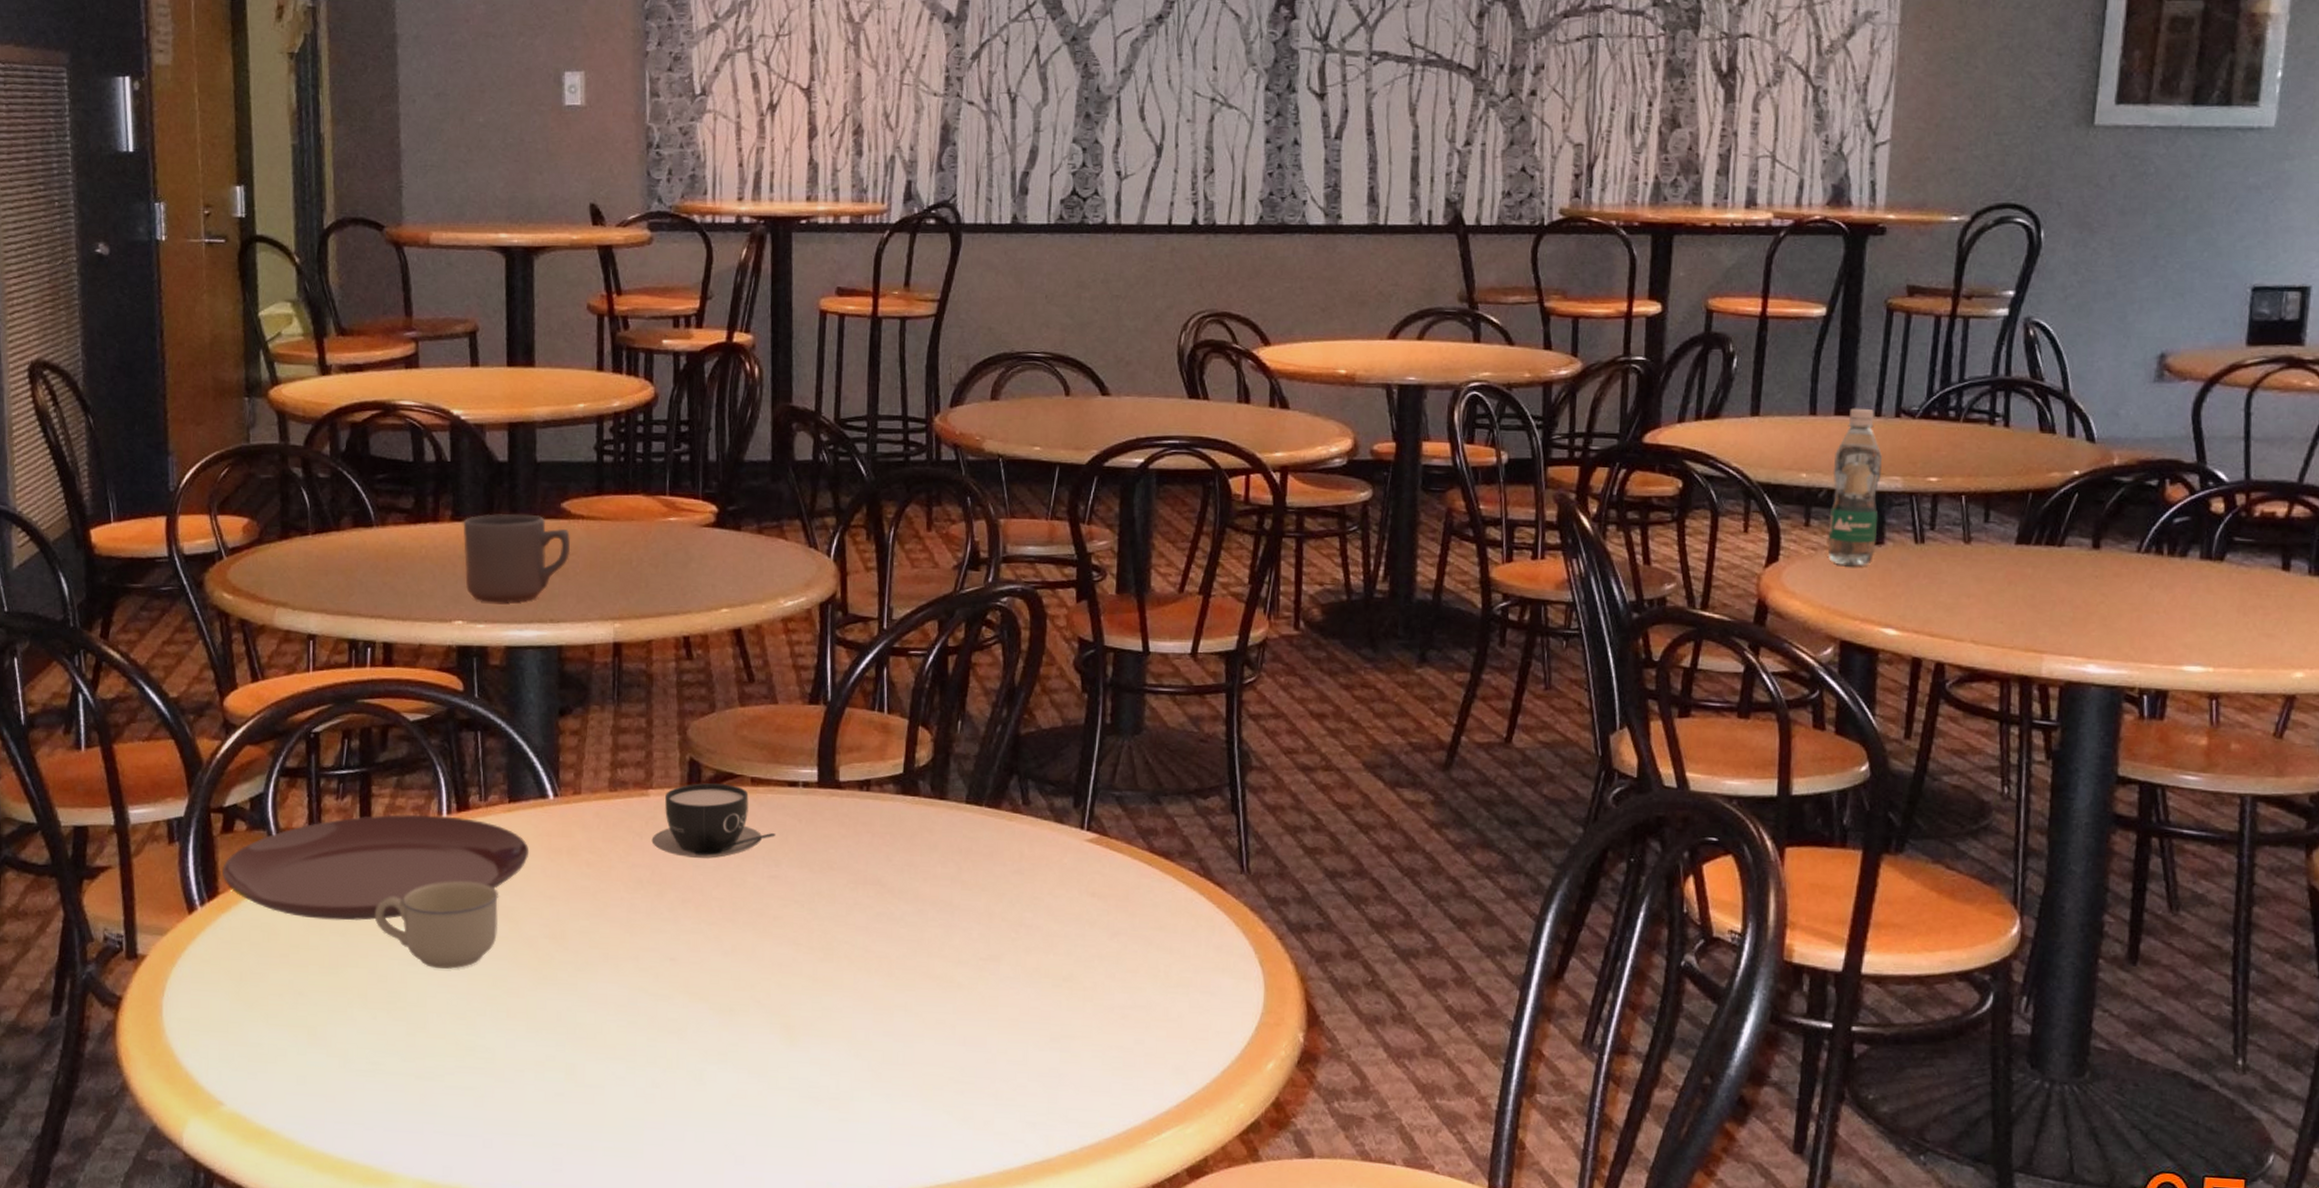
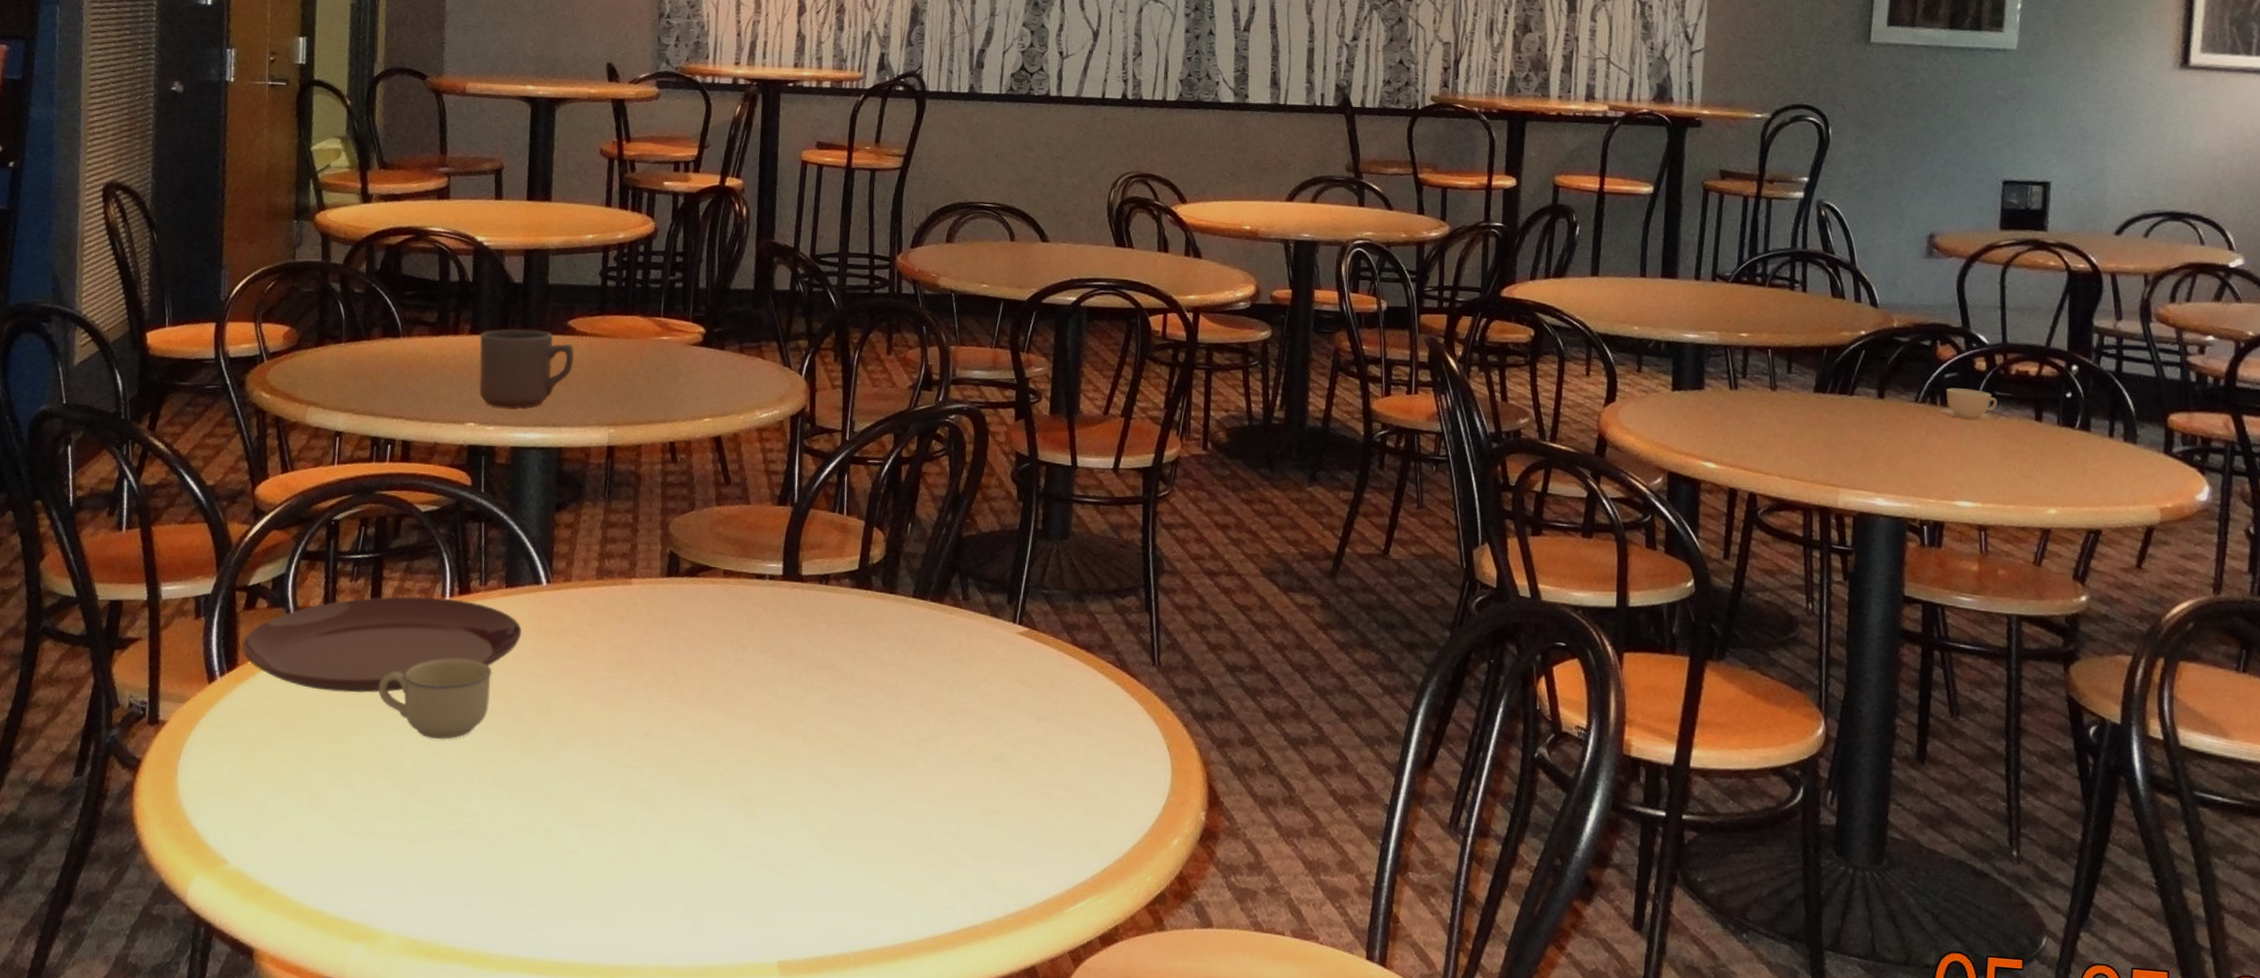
teacup: present [651,783,776,859] -> none [632,574,743,643]
bottle: present [1827,408,1883,566] -> none [1656,272,1702,408]
teacup: none [2163,534,2237,572] -> present [1936,388,1998,421]

